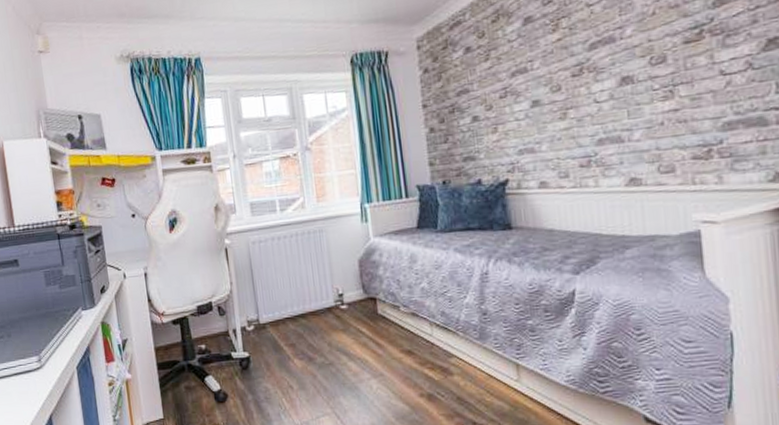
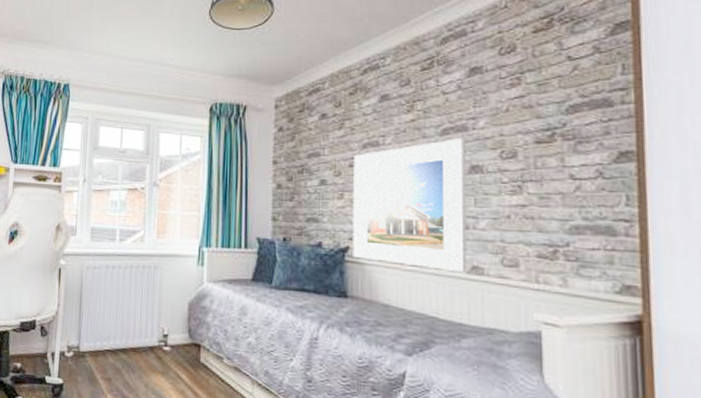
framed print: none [503,50,625,190] -> present [353,138,467,272]

